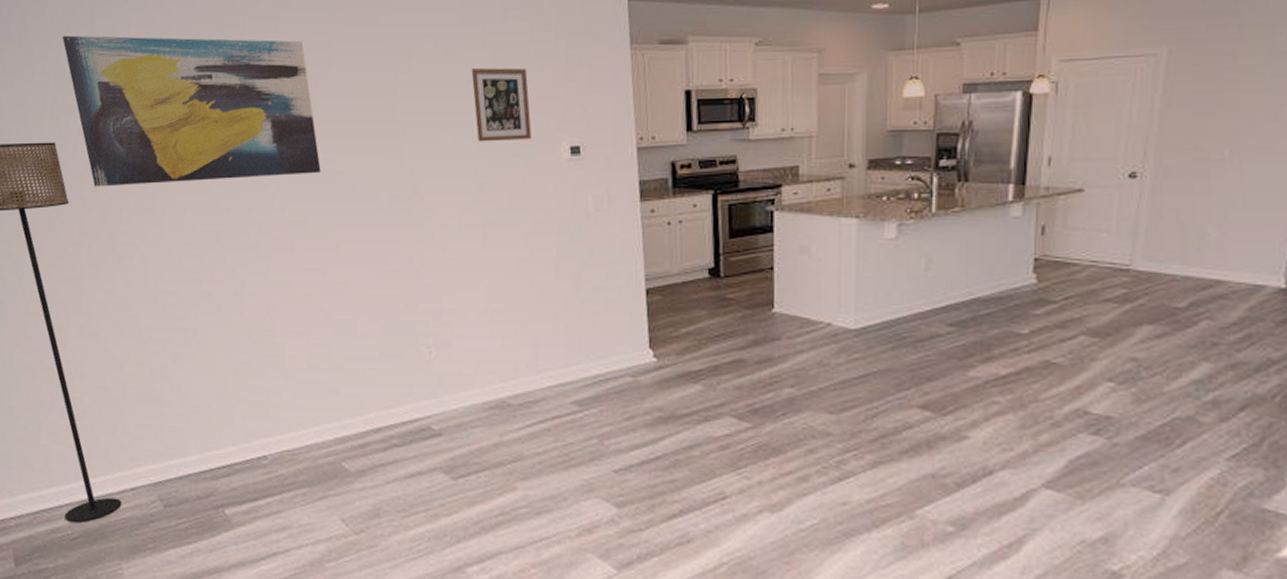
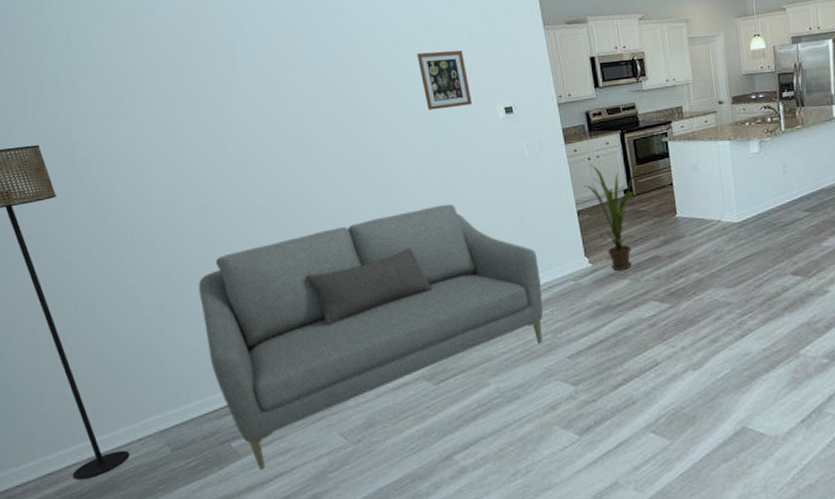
wall art: present [62,35,321,187] -> none [39,42,294,180]
sofa: none [205,261,591,544] -> present [199,204,543,469]
house plant: none [657,230,733,371] -> present [583,164,640,270]

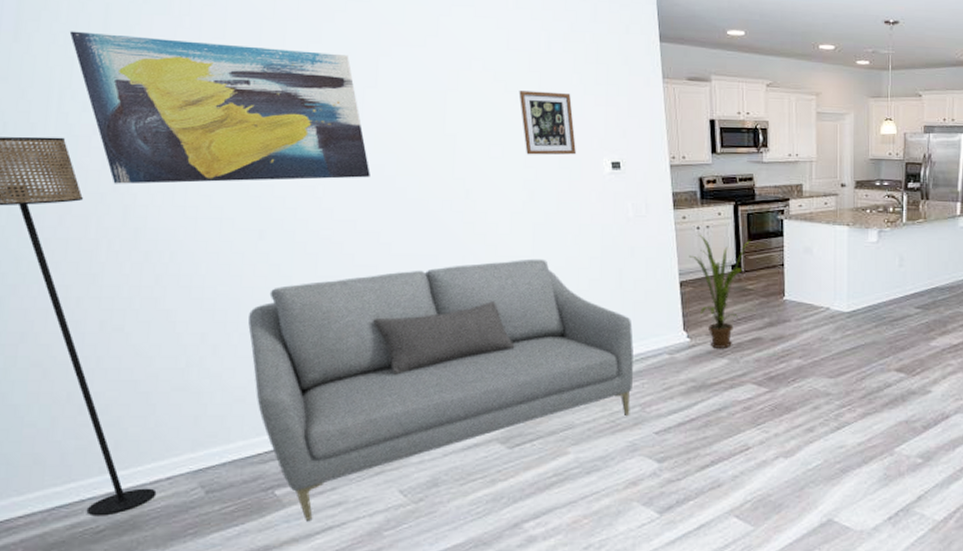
wall art: none [39,42,294,180] -> present [69,31,370,184]

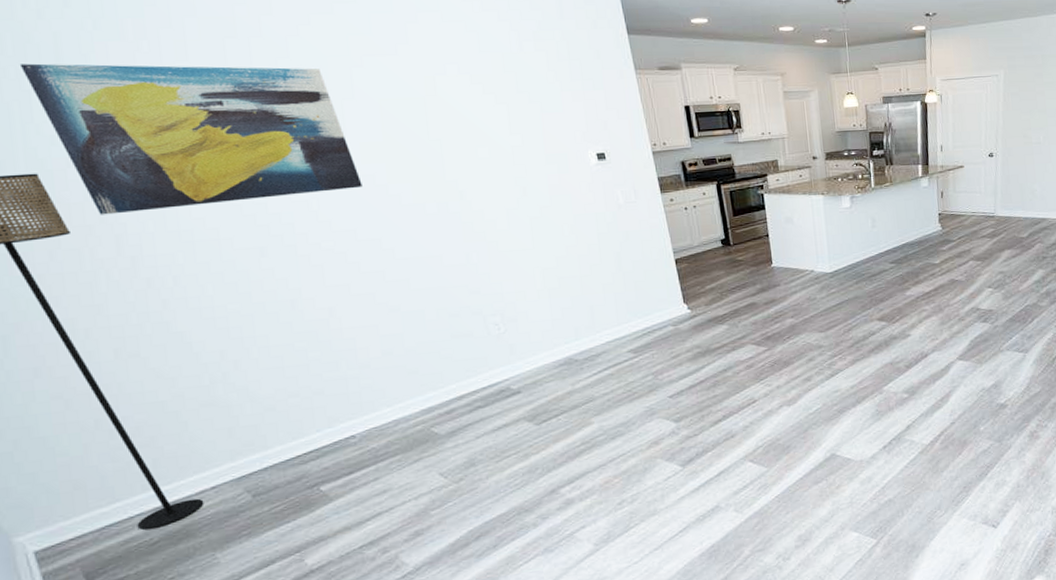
sofa: present [248,258,634,520] -> none [264,250,644,510]
picture frame: present [519,91,576,155] -> none [497,90,561,153]
house plant: present [689,234,751,348] -> none [680,214,736,316]

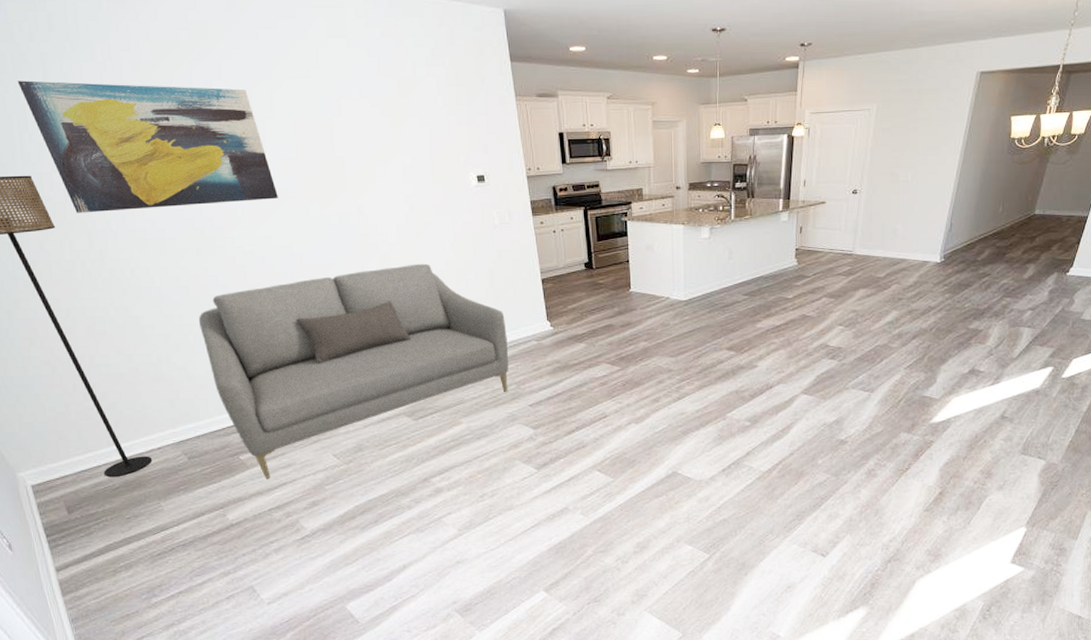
sofa: none [264,250,644,510] -> present [199,263,509,478]

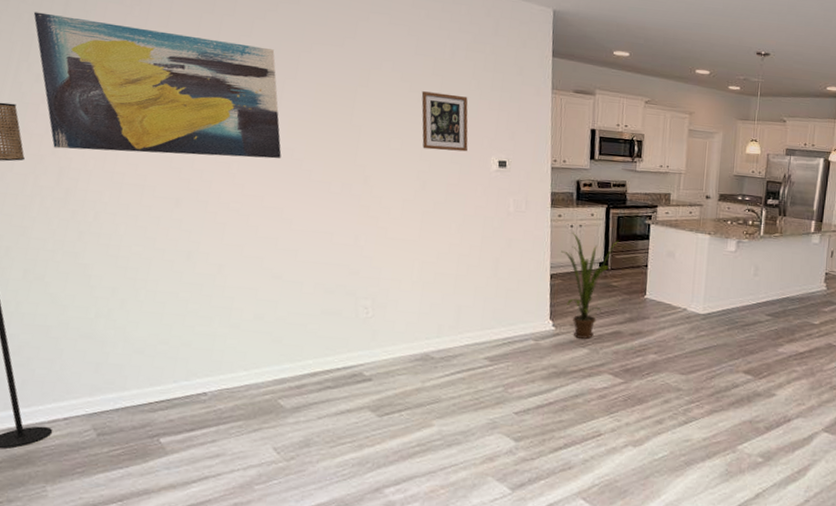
sofa: present [199,263,509,478] -> none [154,242,503,469]
picture frame: none [392,114,446,173] -> present [421,91,468,152]
house plant: none [548,237,600,335] -> present [561,231,619,339]

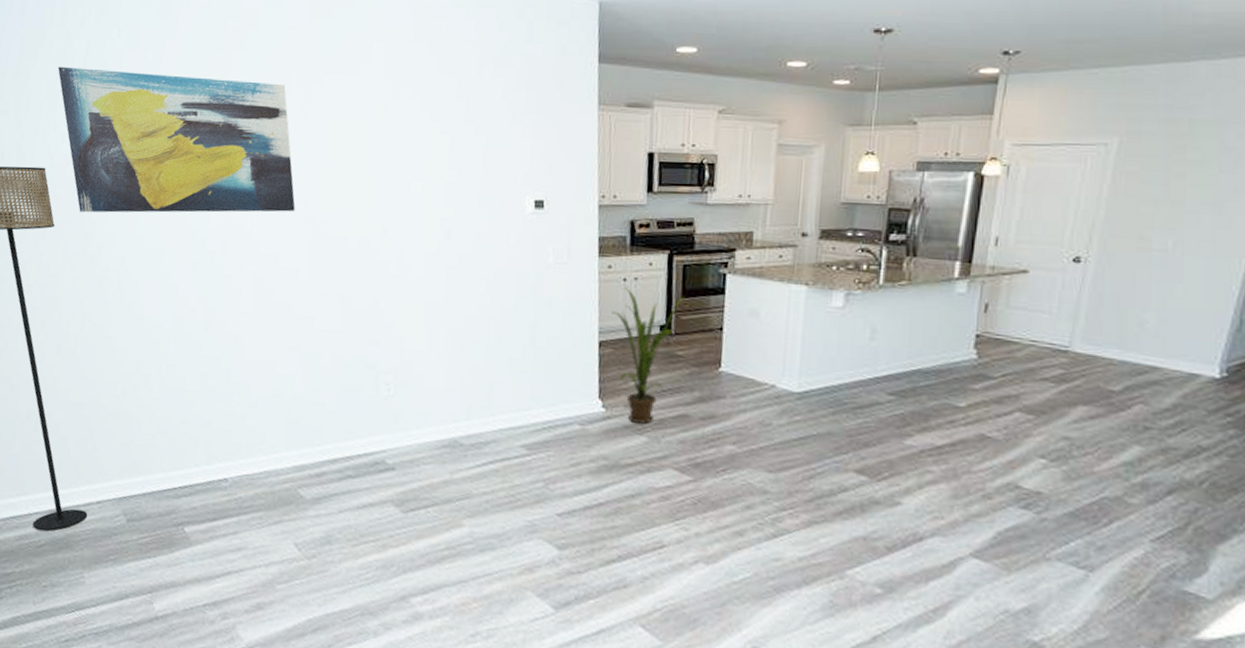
picture frame: present [421,91,468,152] -> none [444,120,499,192]

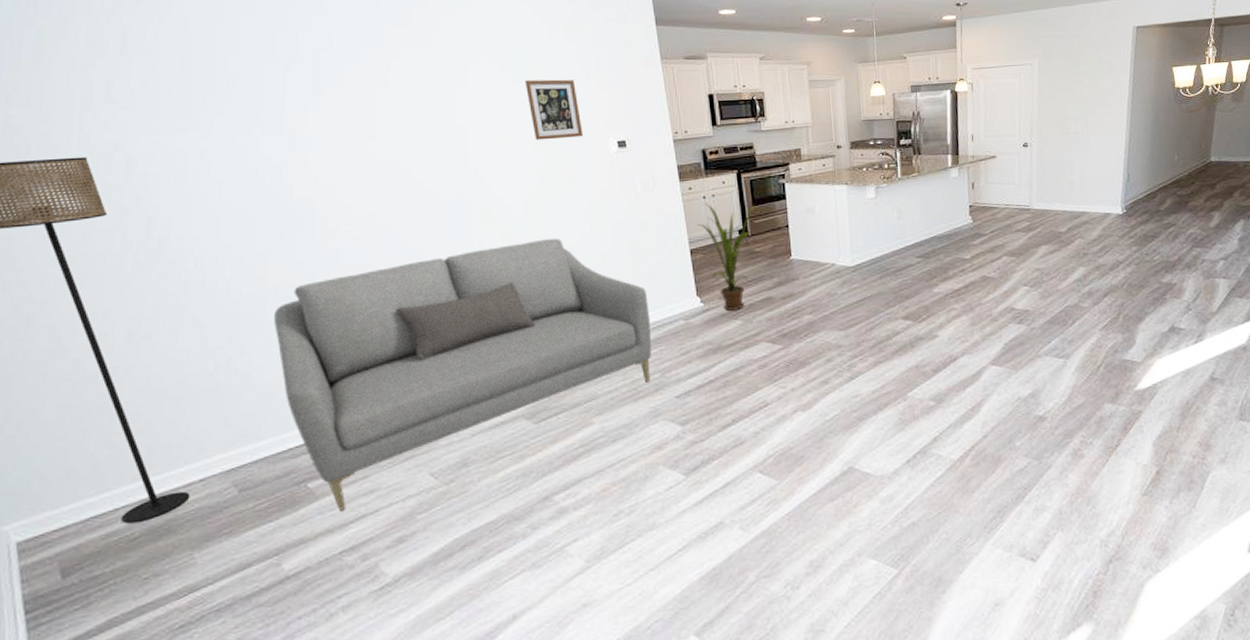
wall art: present [57,66,296,213] -> none [88,55,386,198]
sofa: none [176,305,543,562] -> present [274,238,651,511]
picture frame: none [444,120,499,192] -> present [525,79,583,140]

